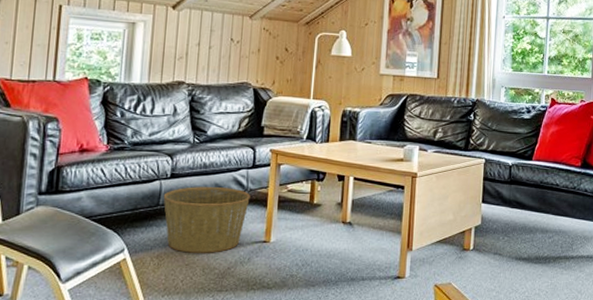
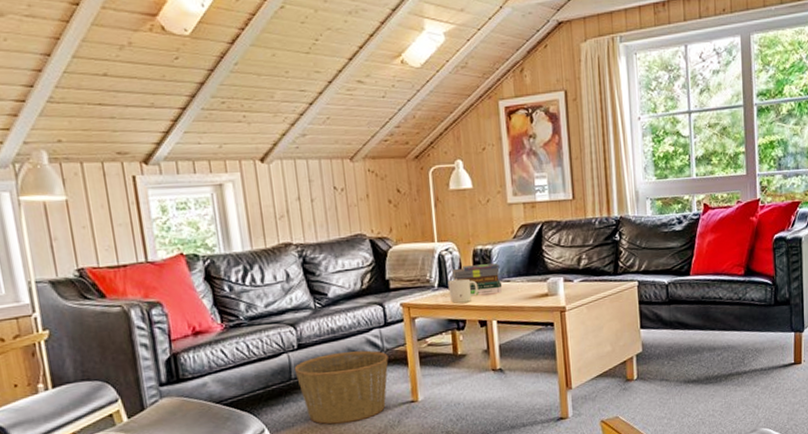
mug: none [314,134,342,157] -> present [448,278,479,304]
books: none [315,124,364,153] -> present [448,263,503,296]

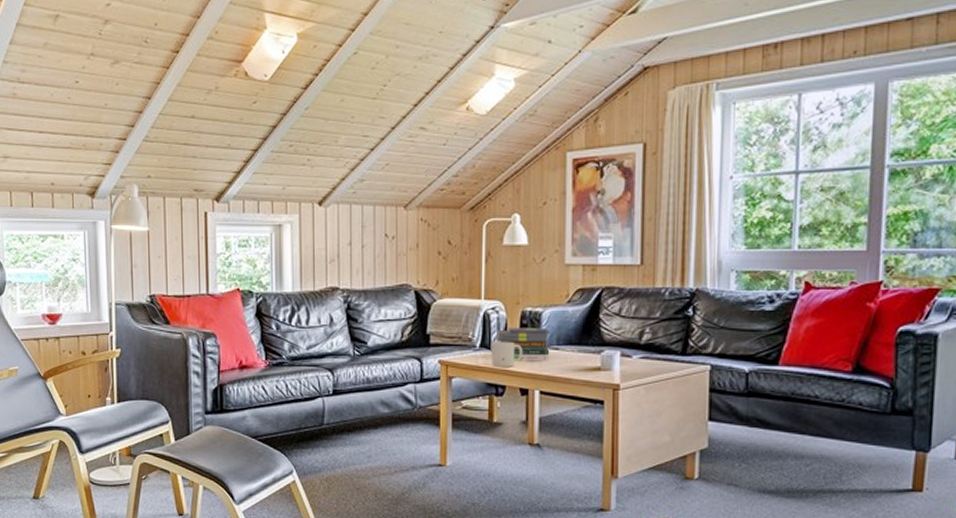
basket: present [294,350,389,425] -> none [327,404,420,477]

